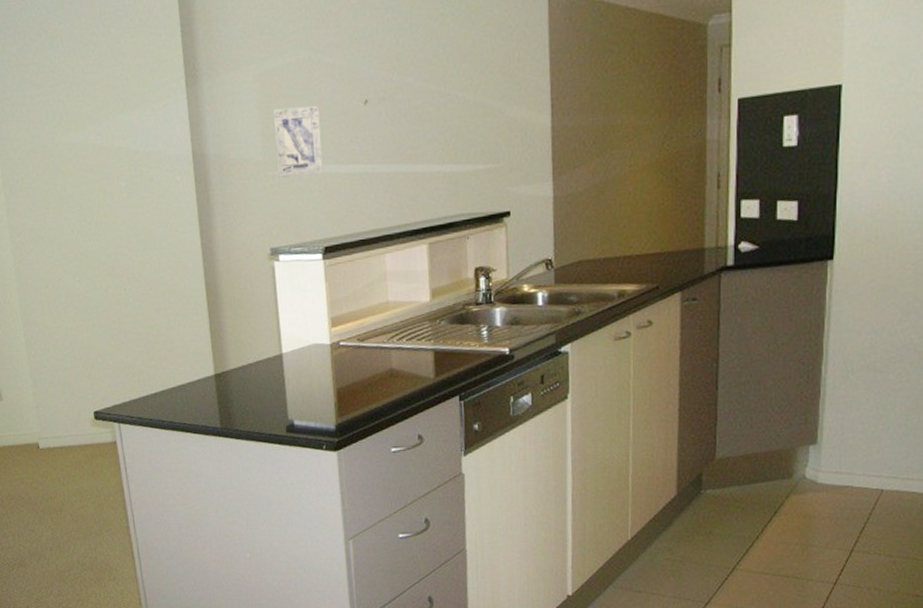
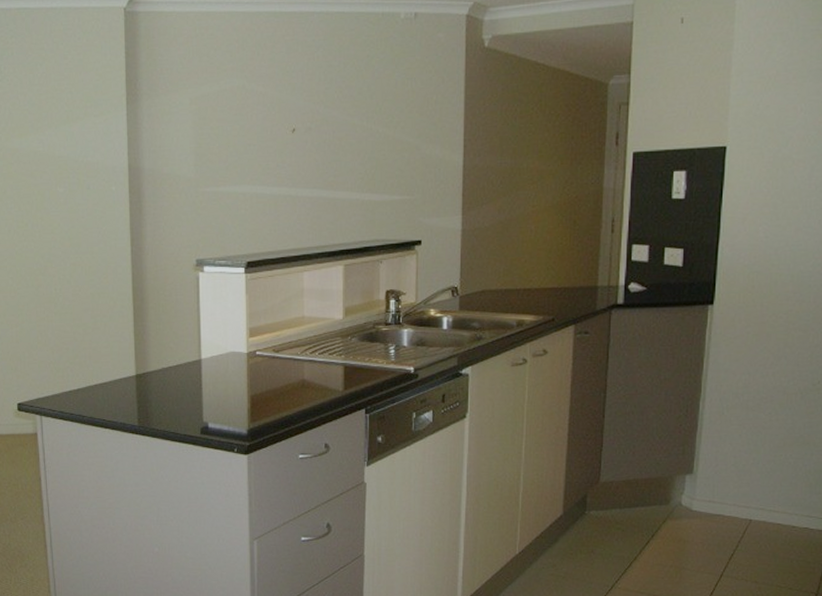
wall art: present [273,105,324,177] -> none [207,130,250,195]

